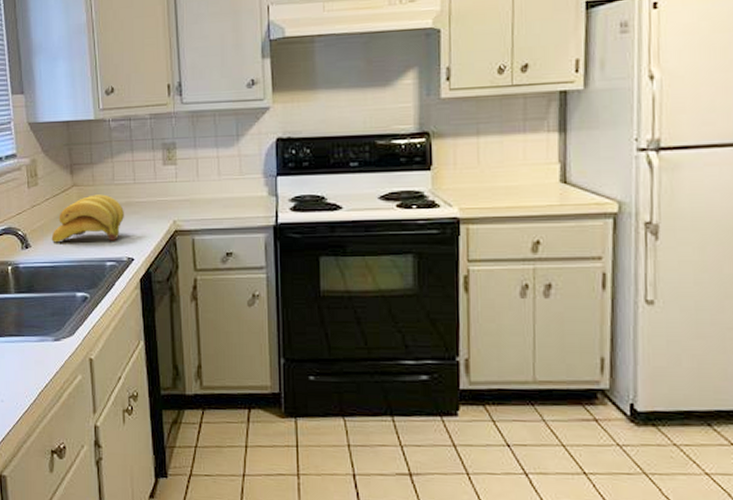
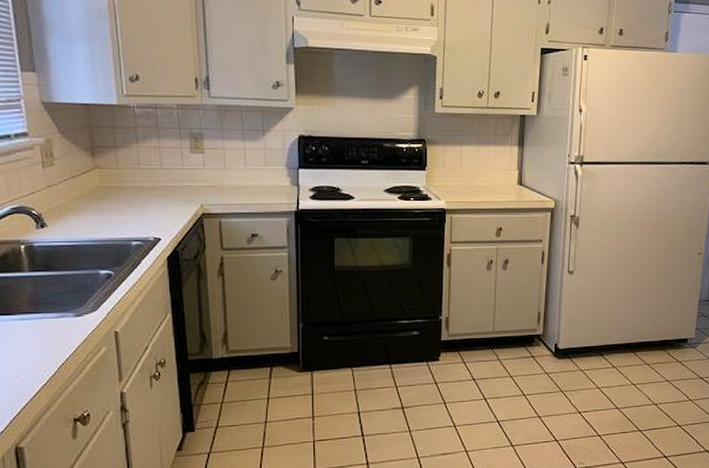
banana bunch: present [51,194,124,243] -> none [70,177,150,223]

